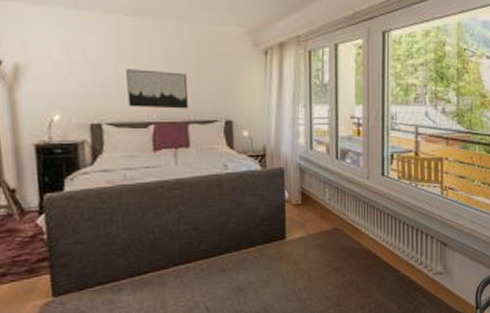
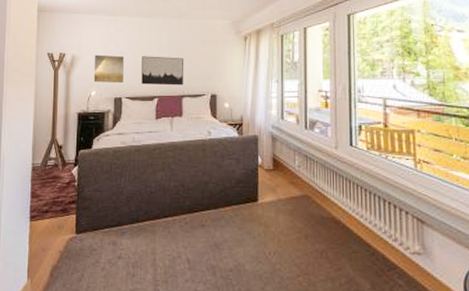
wall art: none [51,64,102,105] -> present [93,54,124,84]

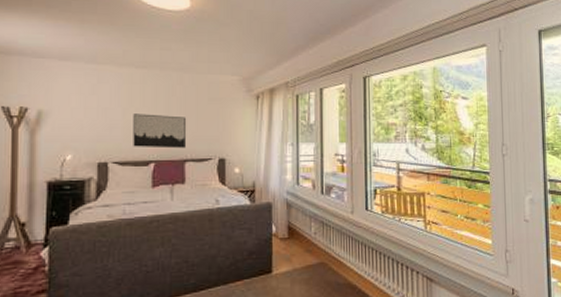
wall art: present [93,54,124,84] -> none [69,110,109,146]

